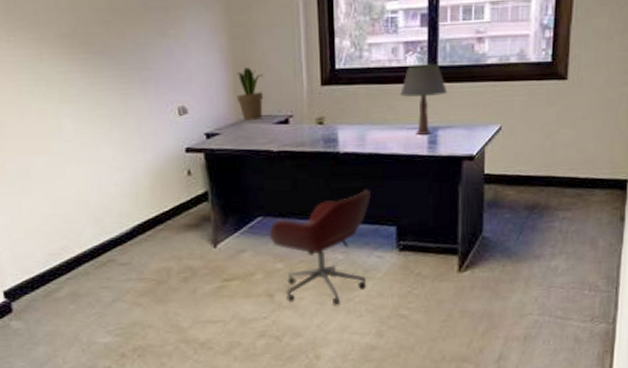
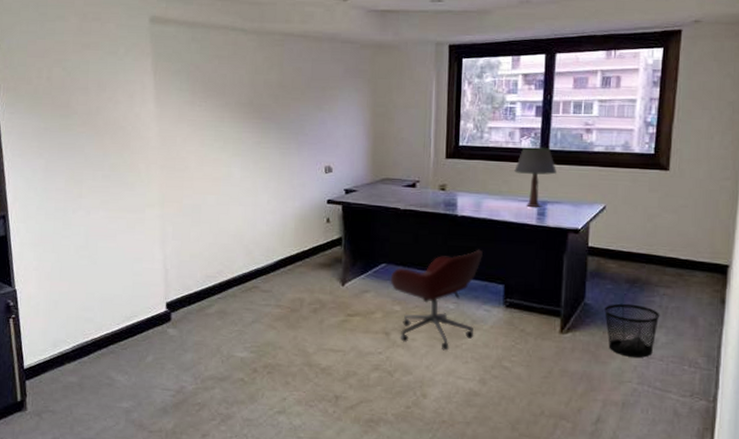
potted plant: present [236,67,264,121] -> none [373,139,397,182]
waste bin: none [504,232,560,289] -> present [605,303,660,358]

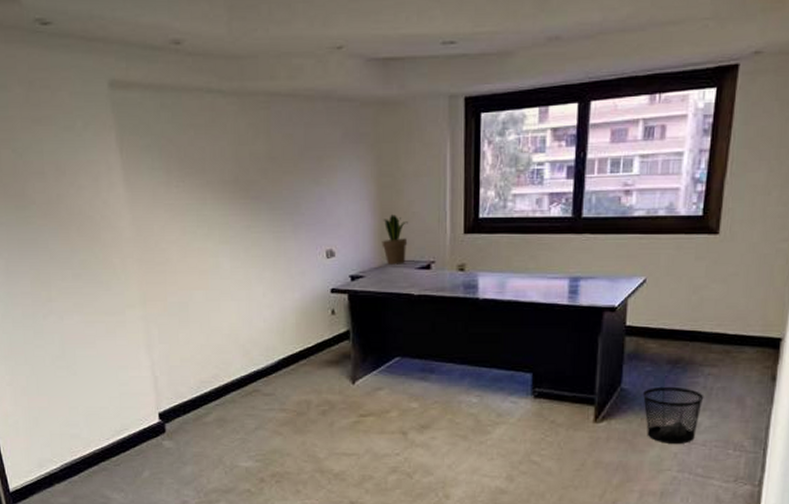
potted plant: none [373,139,397,182] -> present [382,214,408,265]
office chair: present [390,249,483,351] -> none [405,335,508,448]
table lamp: present [514,145,558,208] -> none [543,212,592,286]

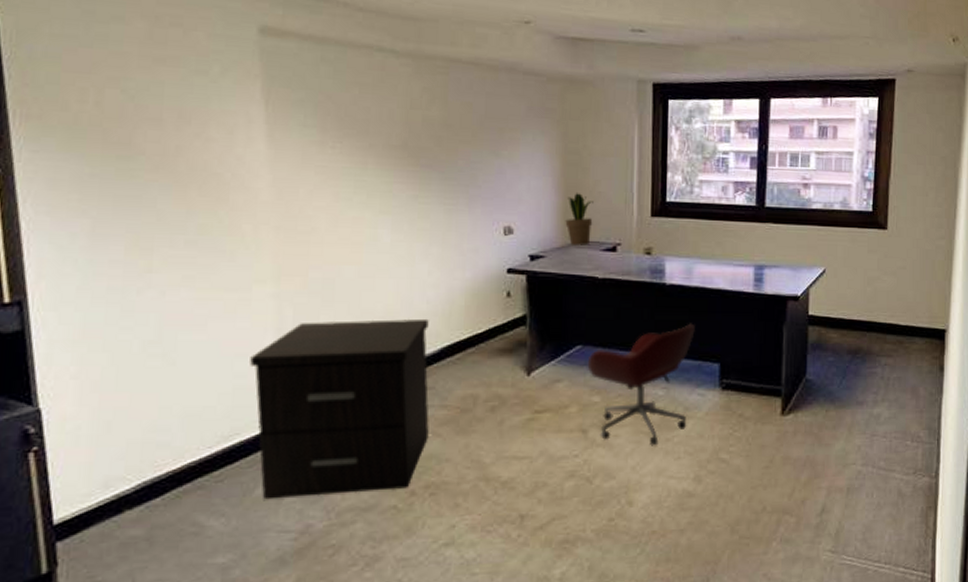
nightstand: none [129,335,272,479] -> present [250,318,429,498]
office chair: none [405,335,508,448] -> present [587,323,695,446]
waste bin: present [643,386,704,444] -> none [827,377,882,436]

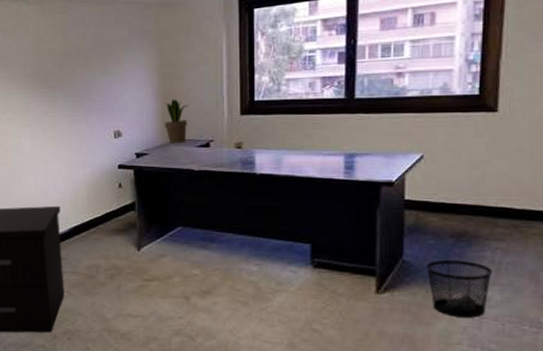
office chair: present [587,323,695,446] -> none [187,208,285,314]
waste bin: none [827,377,882,436] -> present [427,259,493,318]

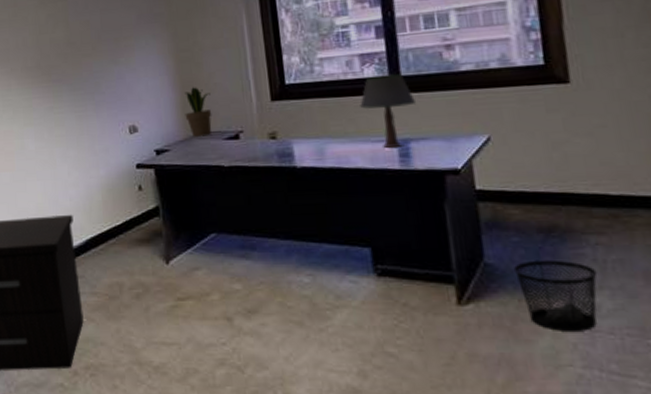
table lamp: none [317,94,366,162] -> present [360,72,417,149]

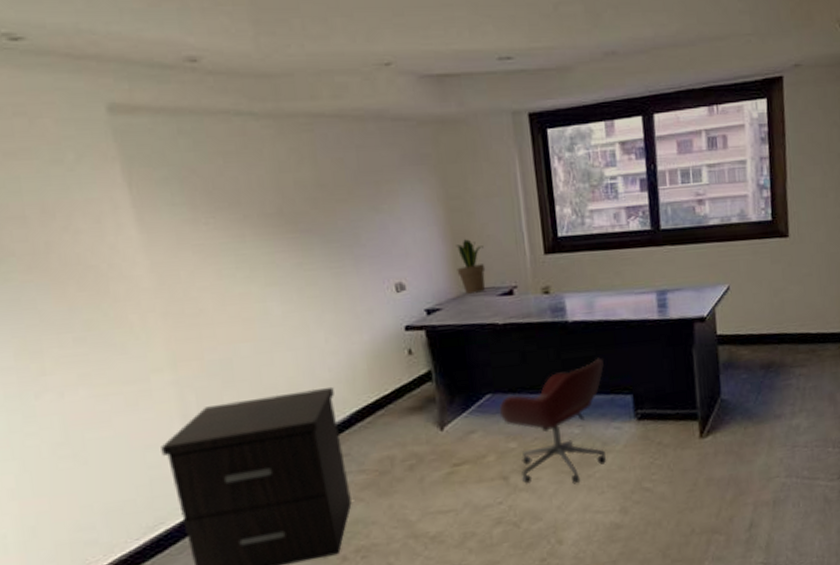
office chair: none [223,206,342,336] -> present [499,358,607,484]
table lamp: present [360,72,417,149] -> none [625,225,673,300]
waste bin: present [514,259,597,331] -> none [743,391,799,450]

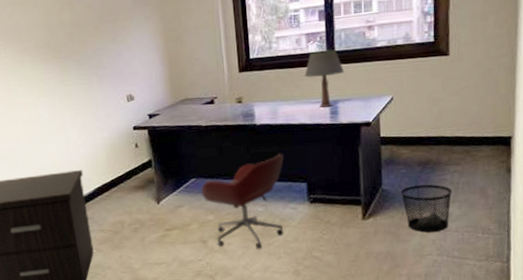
potted plant: present [456,239,486,294] -> none [171,61,193,103]
table lamp: none [625,225,673,300] -> present [304,48,345,108]
waste bin: none [743,391,799,450] -> present [401,184,452,233]

